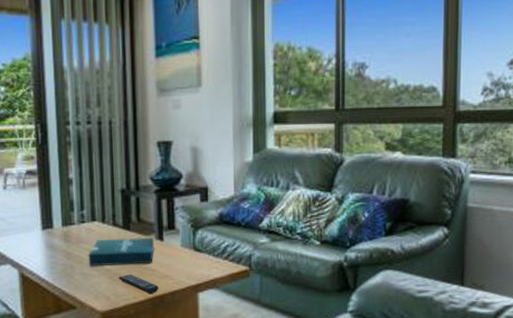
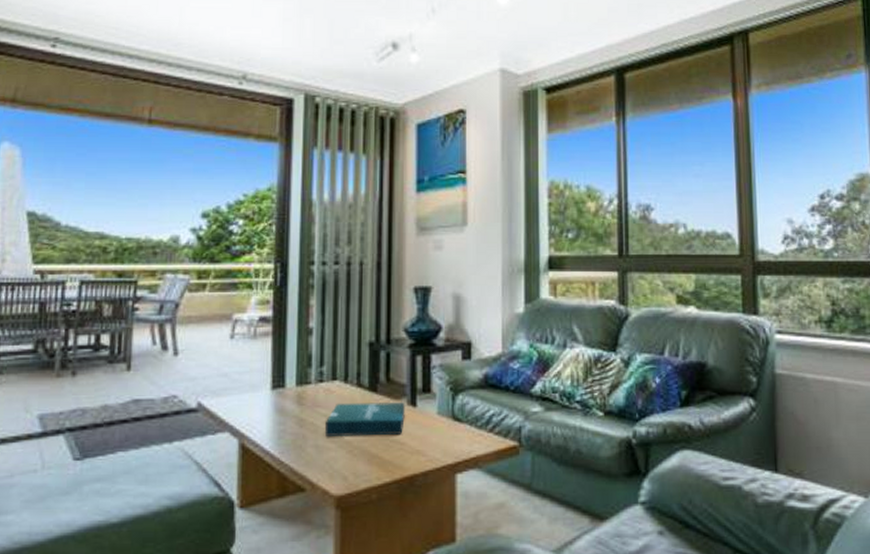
remote control: present [118,273,159,294] -> none [359,447,408,474]

